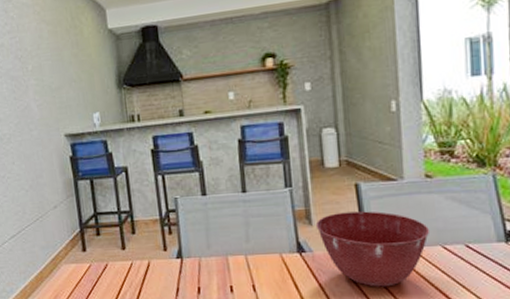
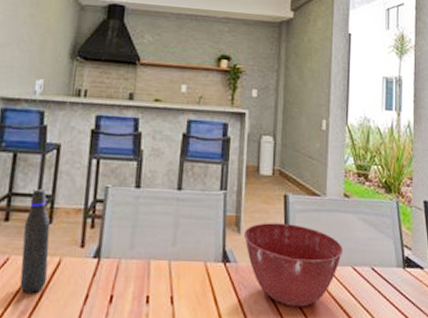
water bottle: none [113,207,142,290] -> present [19,189,51,294]

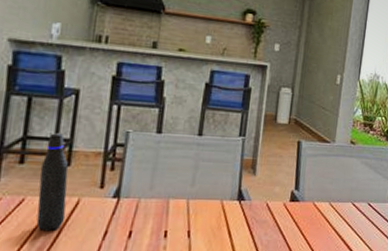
mixing bowl: present [243,223,344,307] -> none [258,165,346,237]

